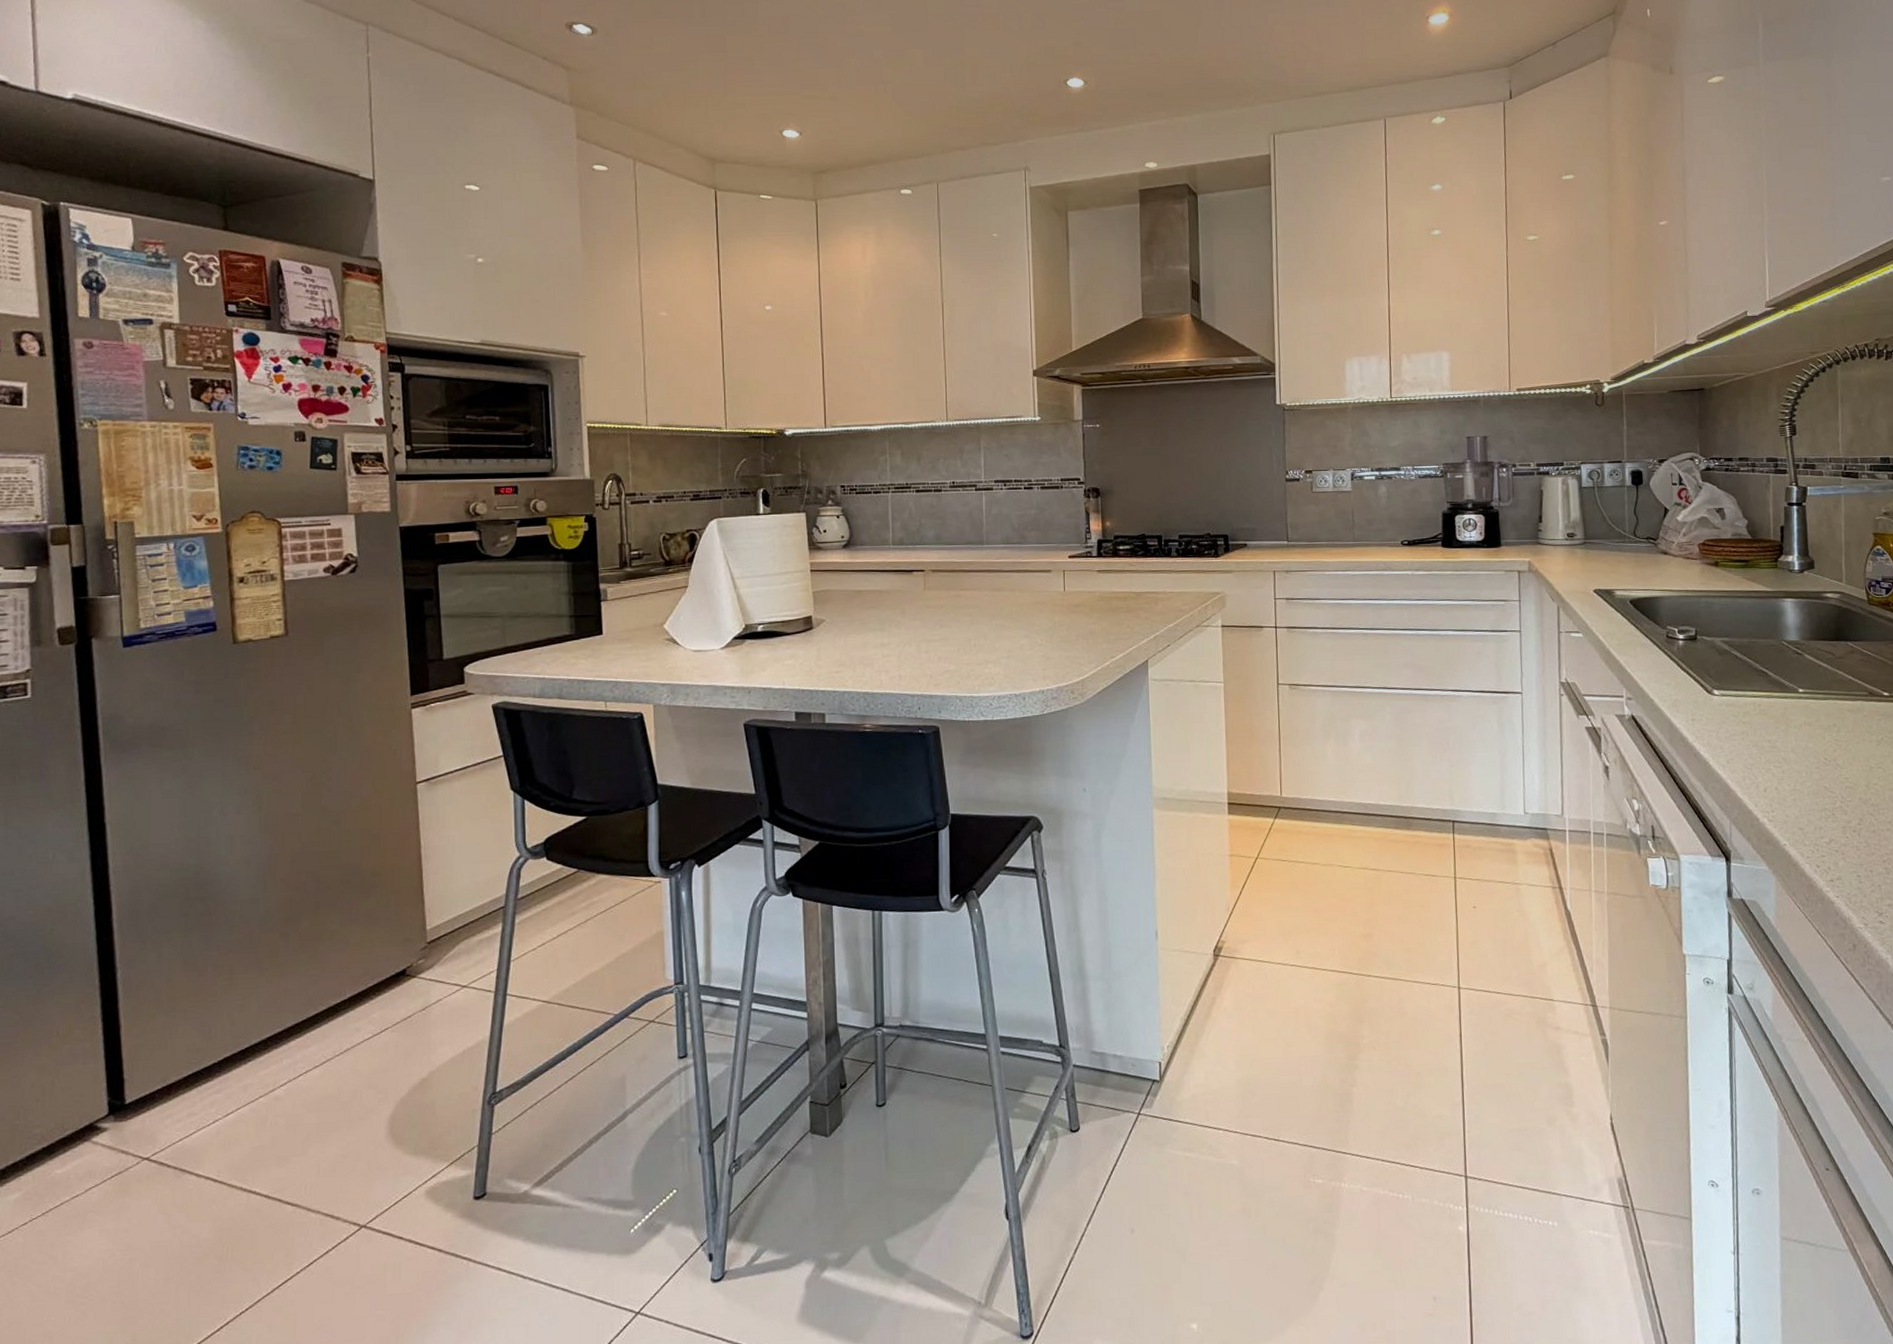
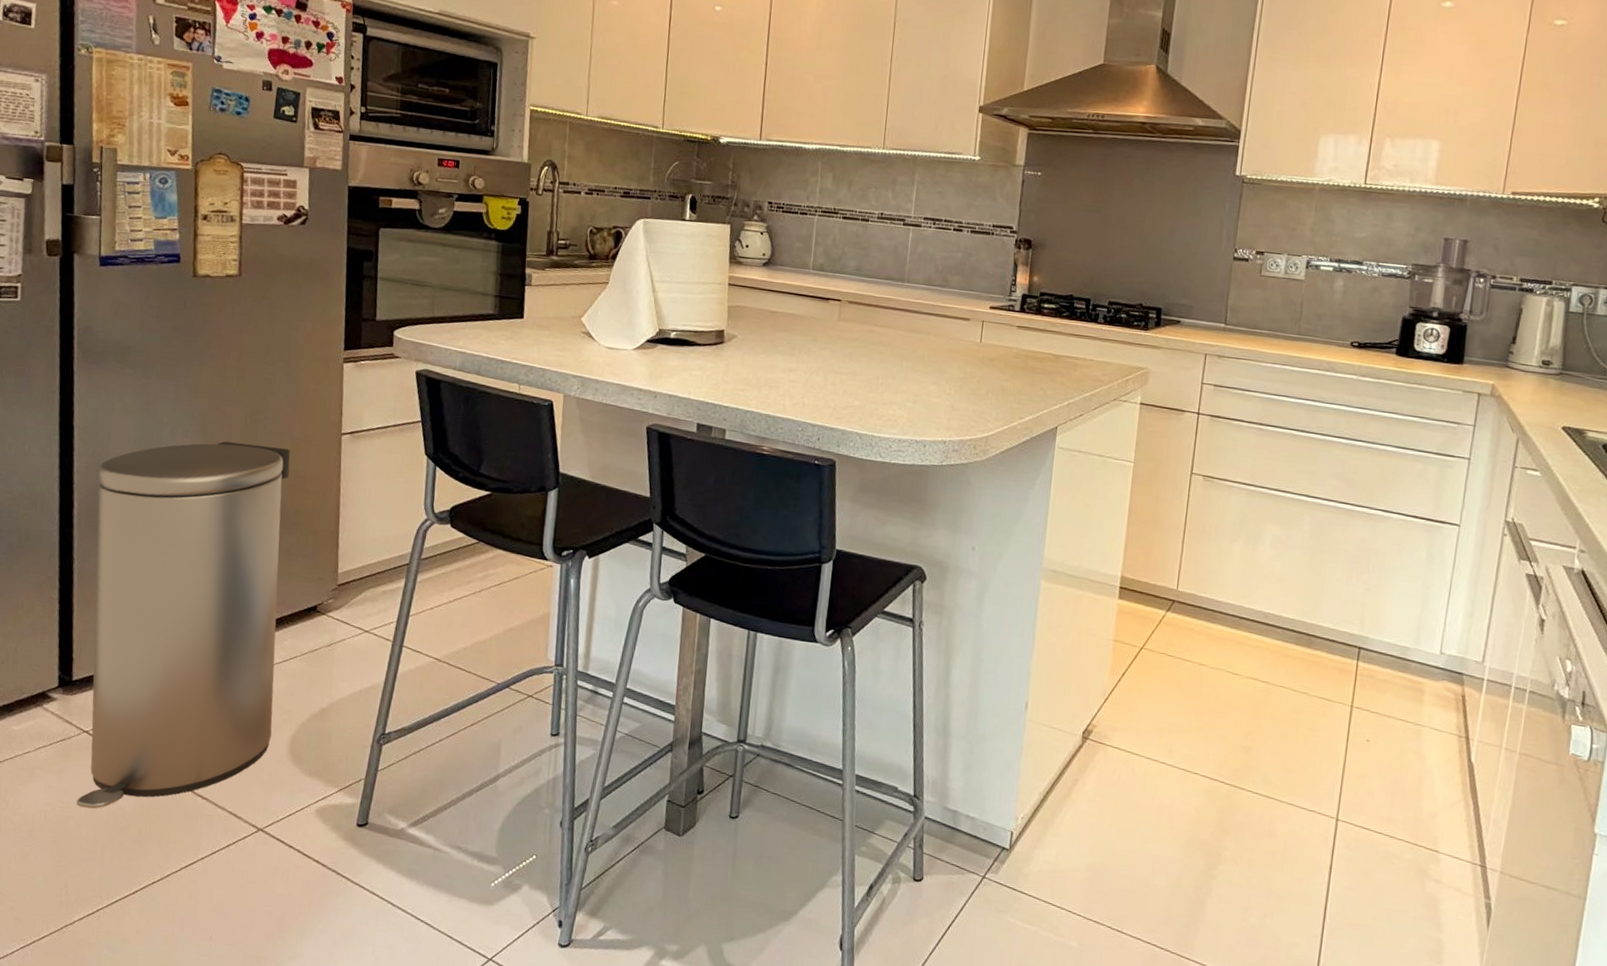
pedal bin: none [138,808,366,1246] -> present [76,441,291,809]

